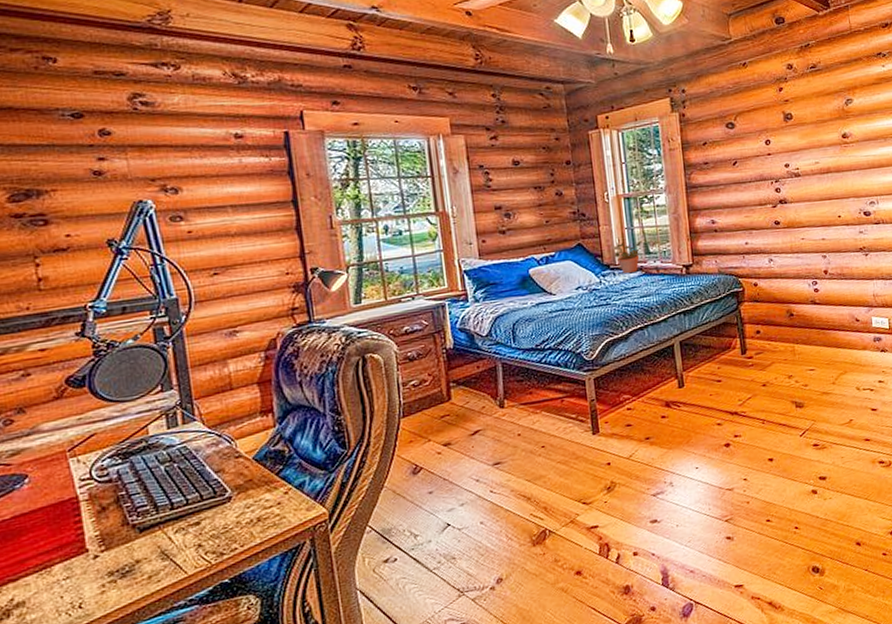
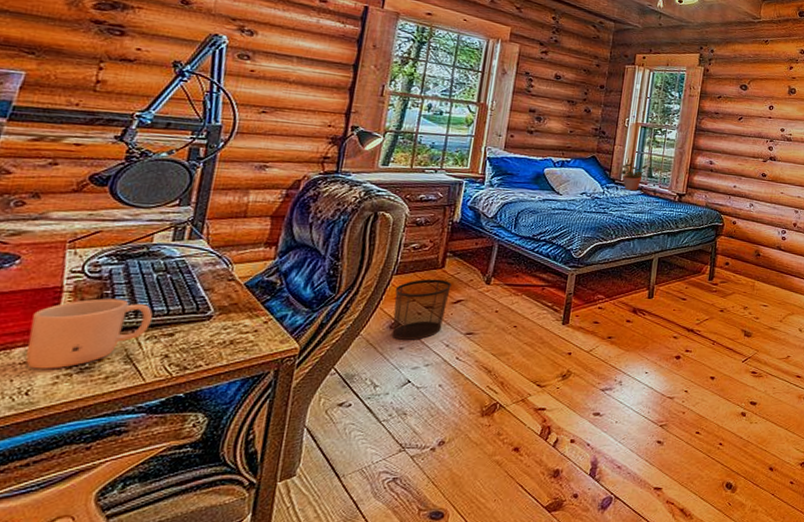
mug: none [59,497,174,582] -> present [25,298,153,369]
waste bin: none [406,412,467,485] -> present [391,279,452,340]

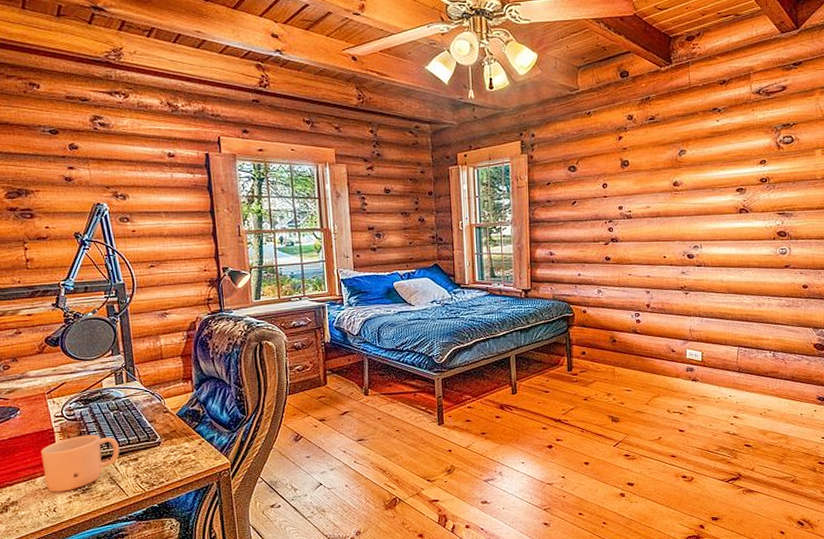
waste bin: present [391,279,452,340] -> none [291,395,337,450]
potted plant: present [620,163,648,191] -> none [463,266,490,293]

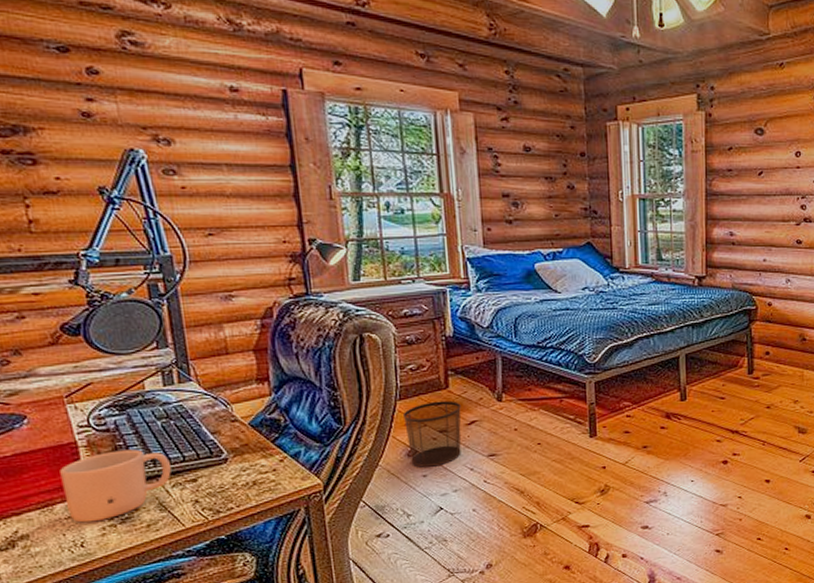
waste bin: none [291,395,337,450] -> present [402,400,461,467]

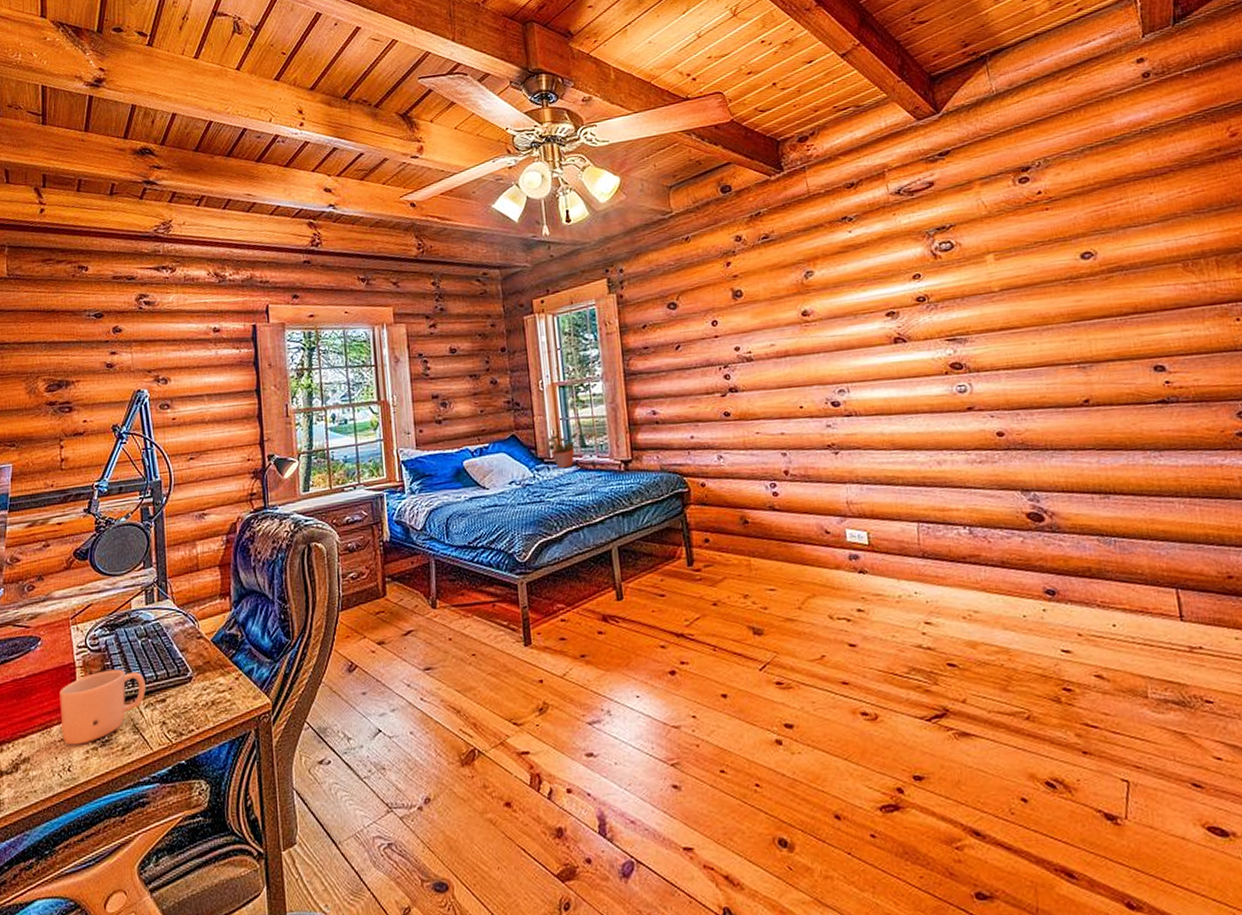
waste bin: present [402,400,461,467] -> none [344,609,399,684]
potted plant: none [623,246,657,279] -> present [547,433,580,469]

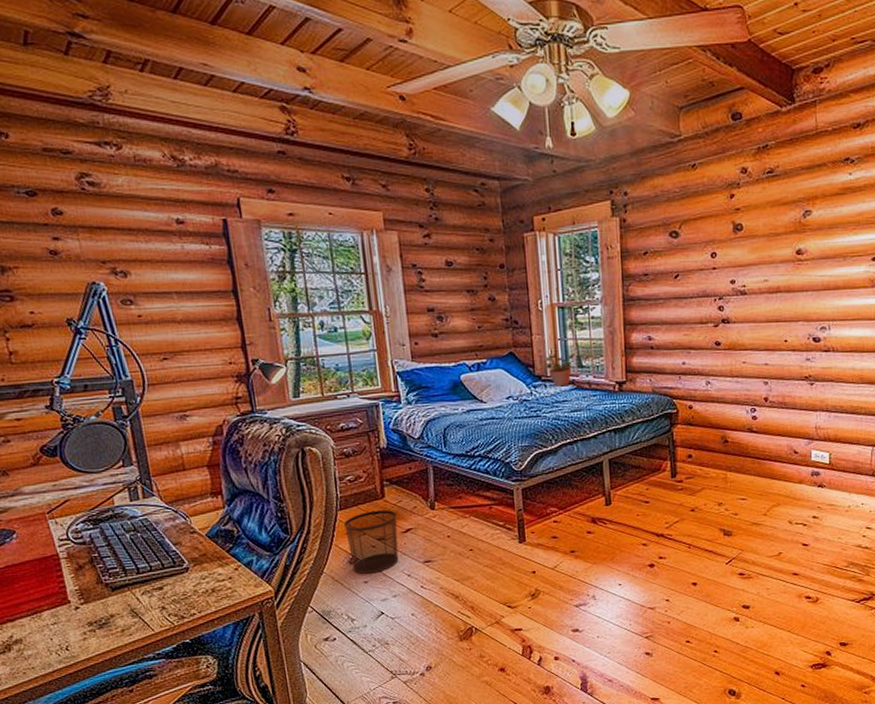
mug: present [59,669,146,746] -> none [45,560,140,628]
waste bin: none [344,609,399,684] -> present [343,509,399,574]

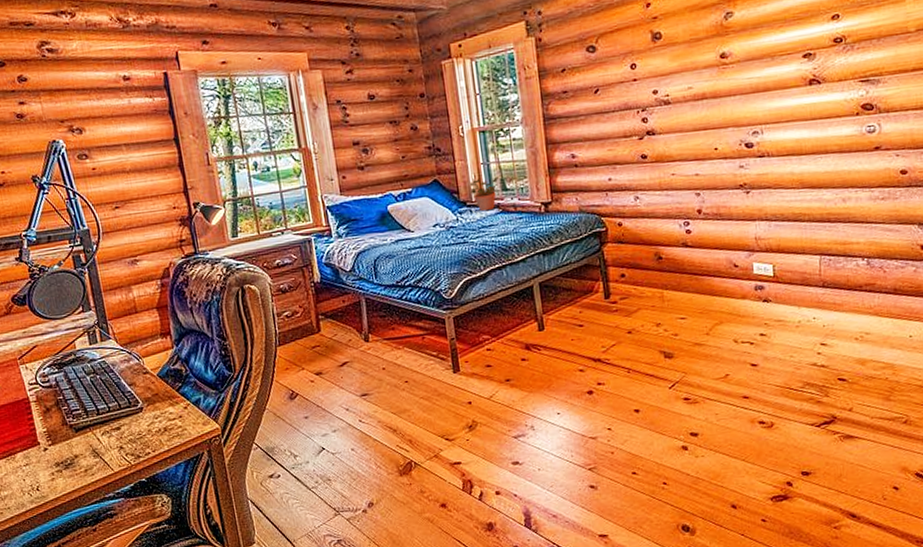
waste bin: present [343,509,399,574] -> none [283,343,337,410]

